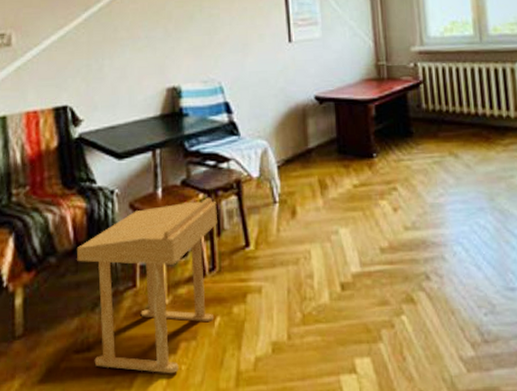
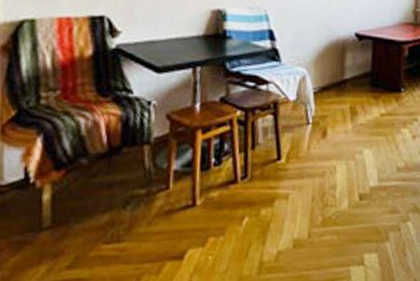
side table: present [76,197,217,374] -> none [109,114,253,263]

